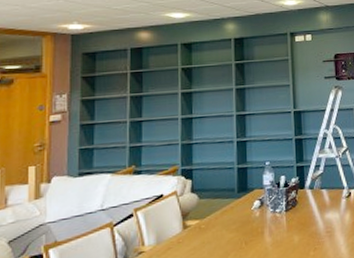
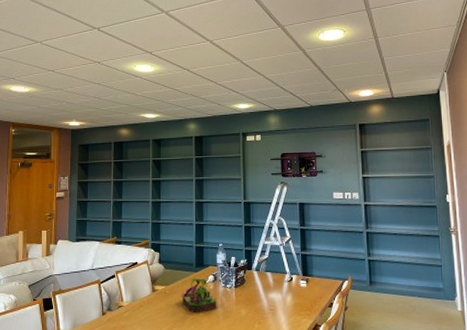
plant: none [220,205,265,248] -> present [181,278,217,312]

